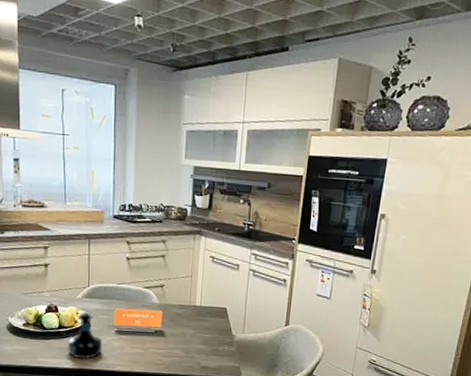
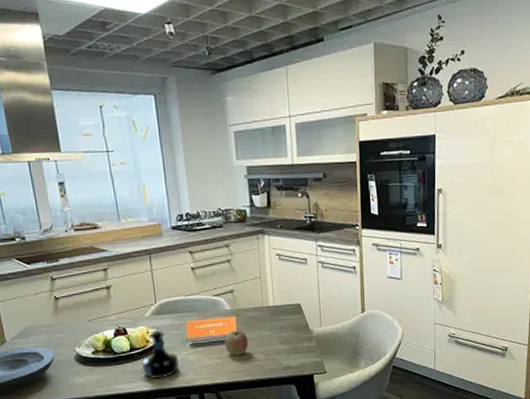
apple: none [148,323,171,349] -> present [224,330,249,356]

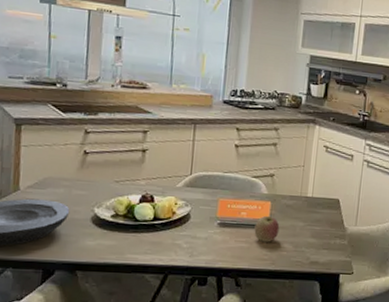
tequila bottle: present [142,330,180,380] -> none [161,203,203,255]

